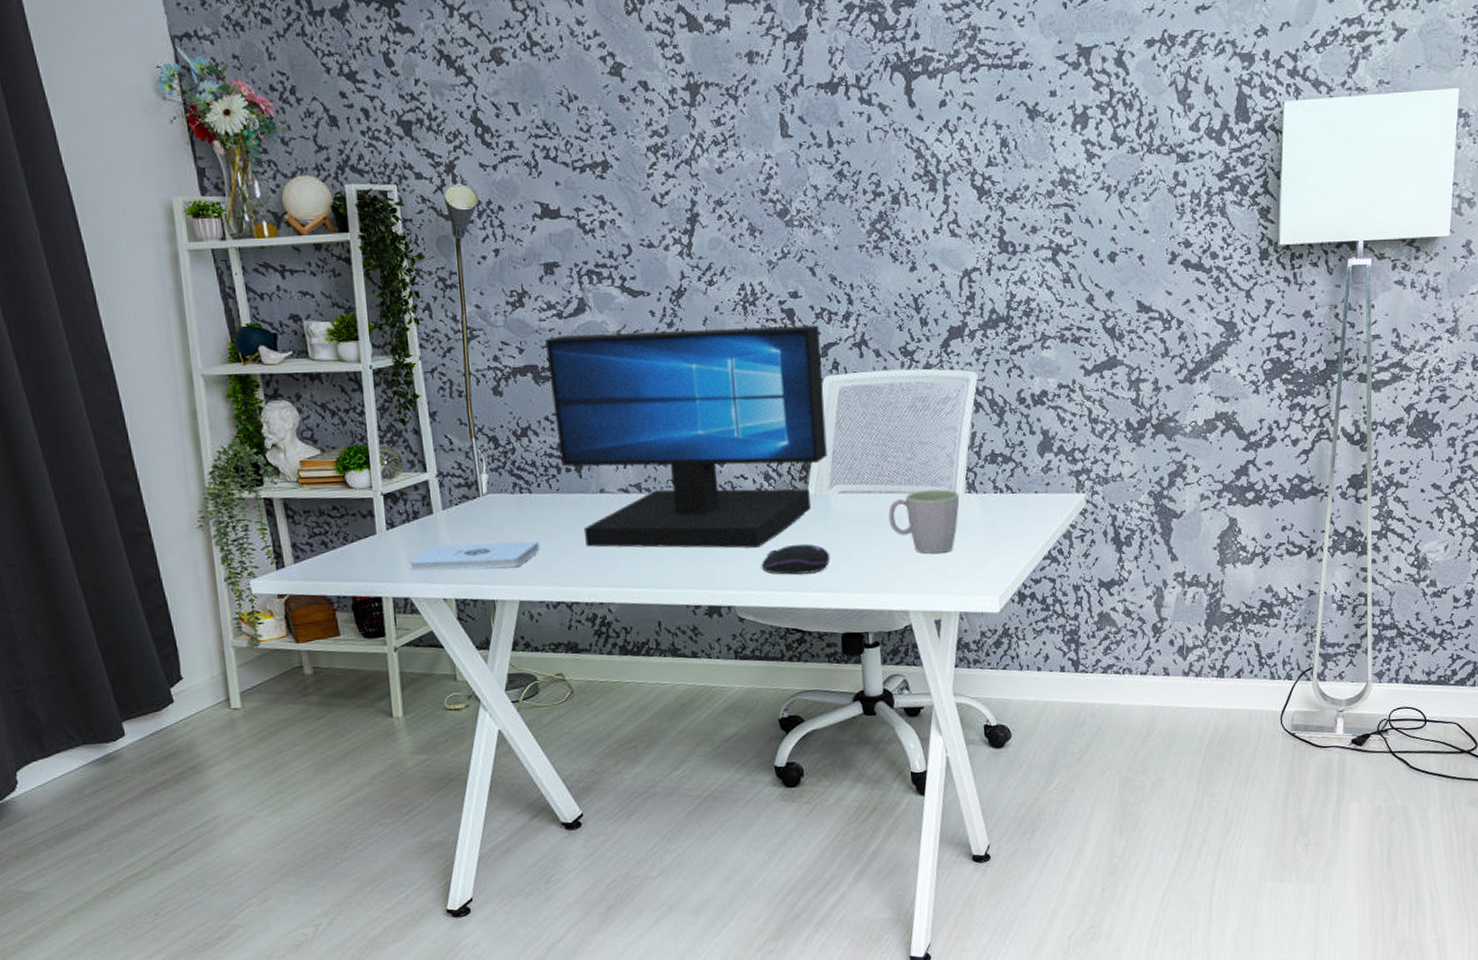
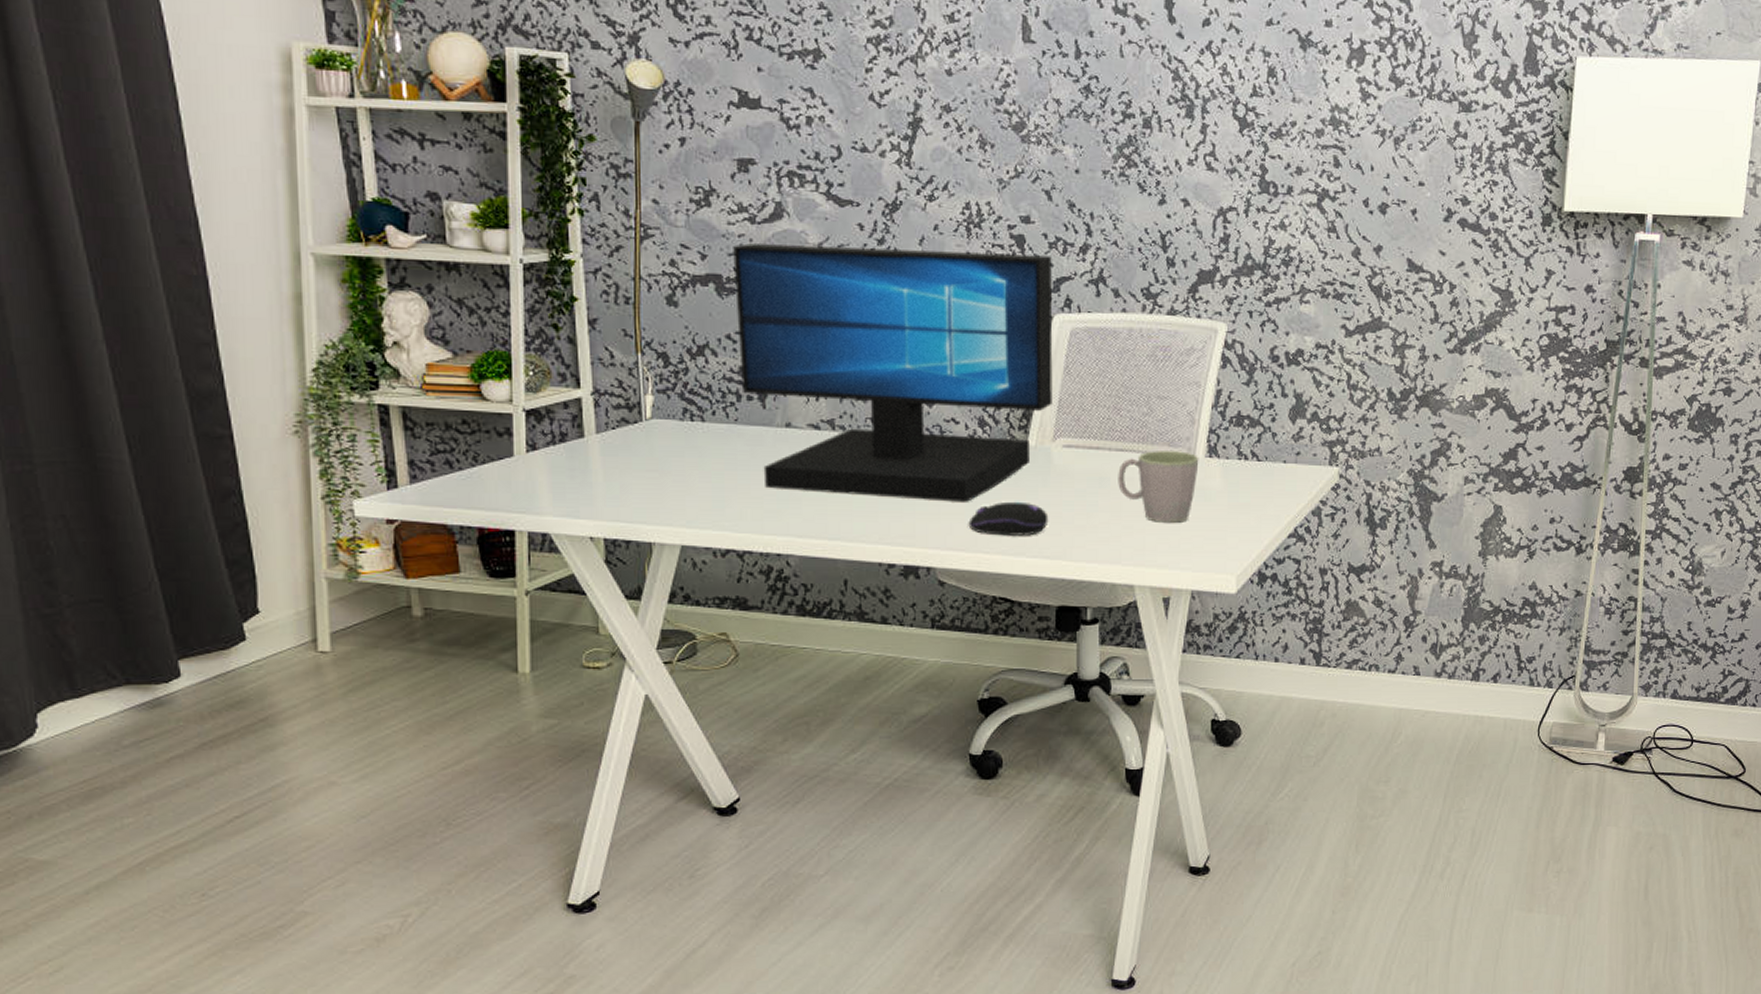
notepad: present [410,541,540,572] -> none [552,474,710,507]

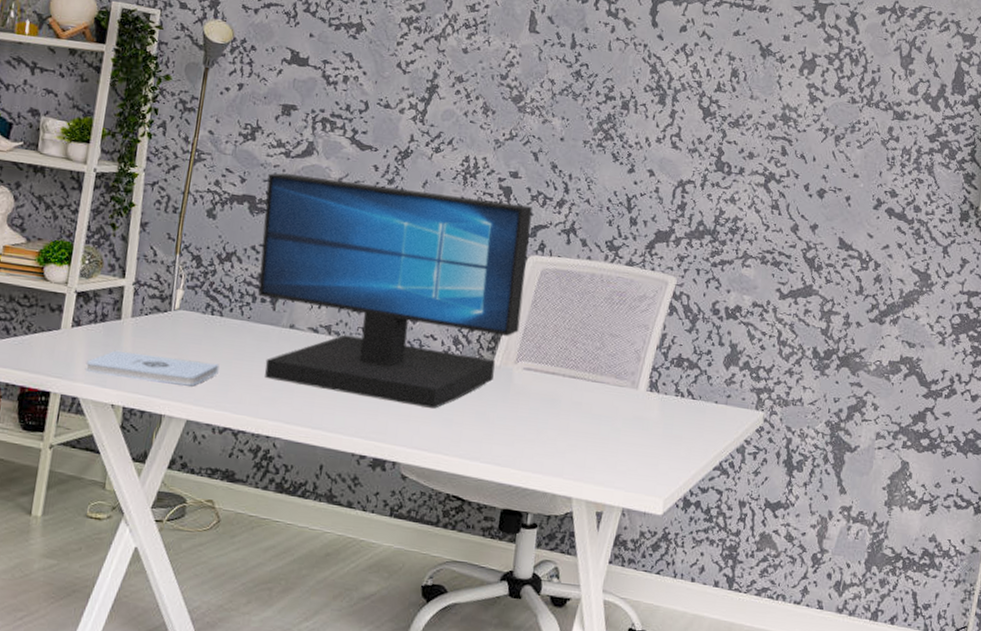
notepad: none [552,474,710,507] -> present [86,350,220,387]
computer mouse: present [968,501,1049,536] -> none [433,411,504,444]
mug: present [1118,451,1199,524] -> none [567,380,641,446]

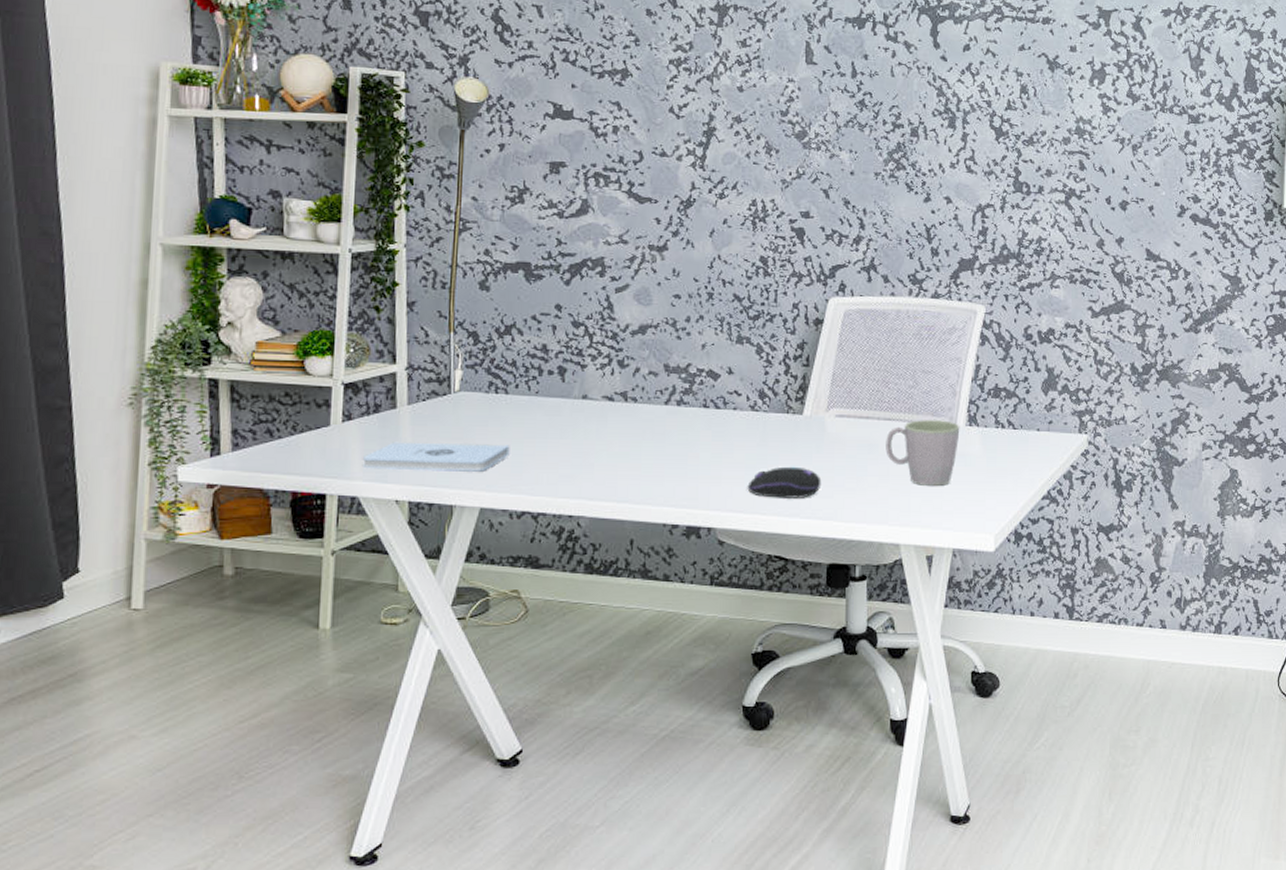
monitor: present [258,173,533,409] -> none [541,235,828,467]
computer mouse: none [433,411,504,444] -> present [747,466,822,498]
mug: none [567,380,641,446] -> present [886,420,960,487]

